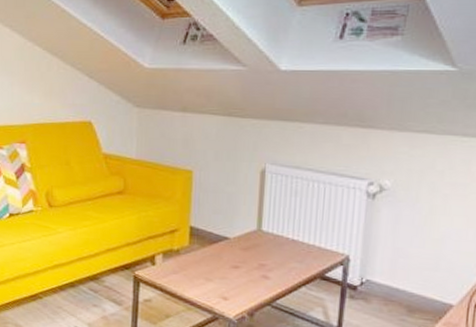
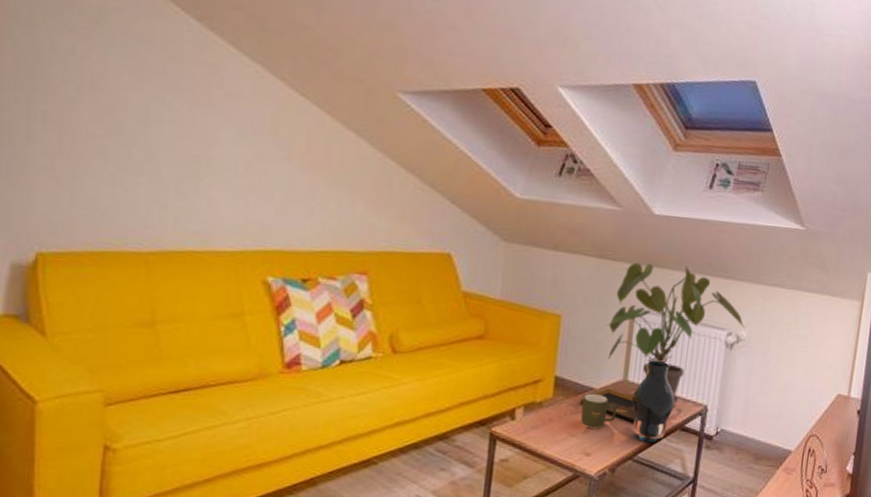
decorative tray: none [215,237,272,271] -> present [580,388,636,423]
mug: none [216,242,252,275] -> present [580,393,617,429]
house plant: none [236,117,389,254] -> present [605,262,745,405]
vase: none [267,210,313,290] -> present [631,360,675,443]

